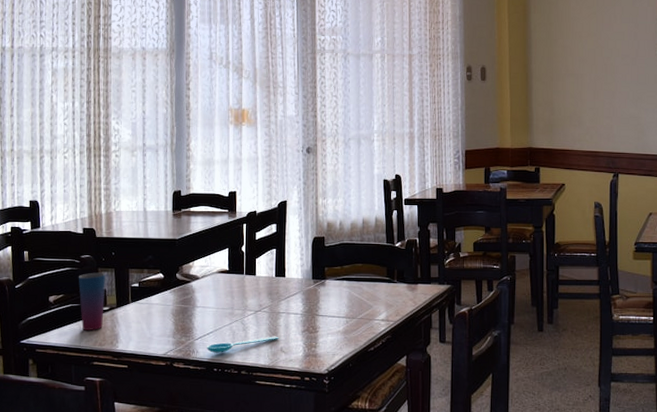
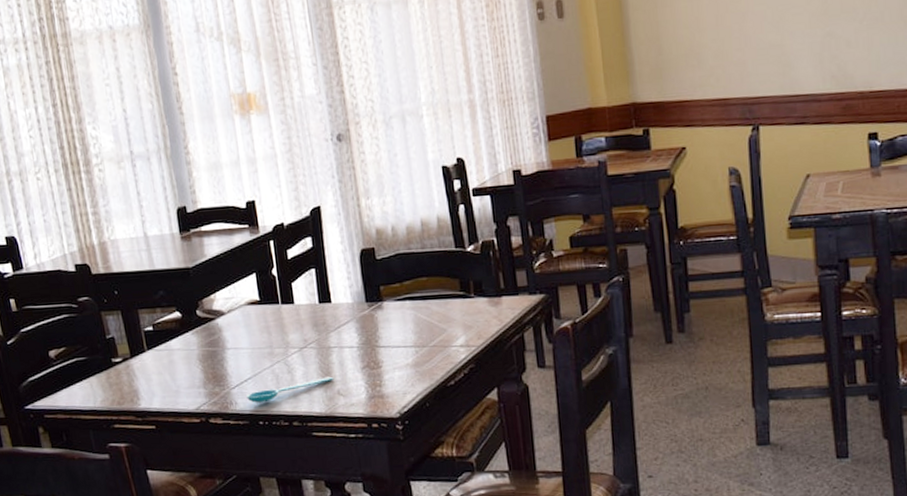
cup: present [78,272,105,331] -> none [79,317,118,389]

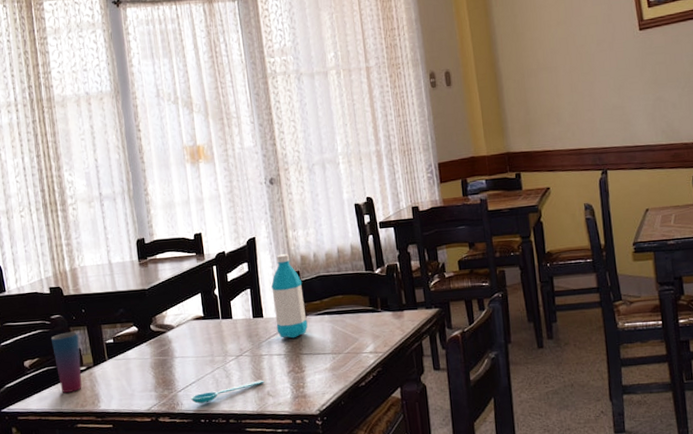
cup: none [79,317,118,389] -> present [50,331,82,393]
water bottle: none [340,226,385,328] -> present [271,254,308,339]

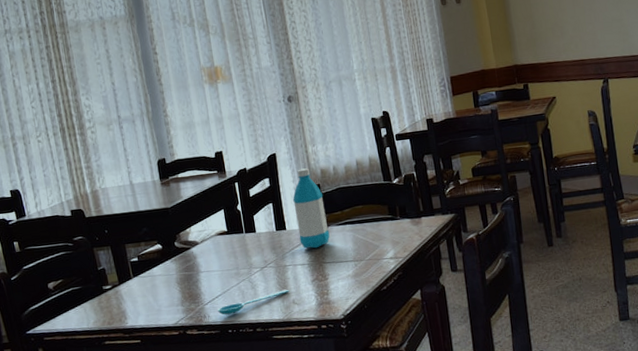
cup: present [50,331,82,393] -> none [74,252,108,312]

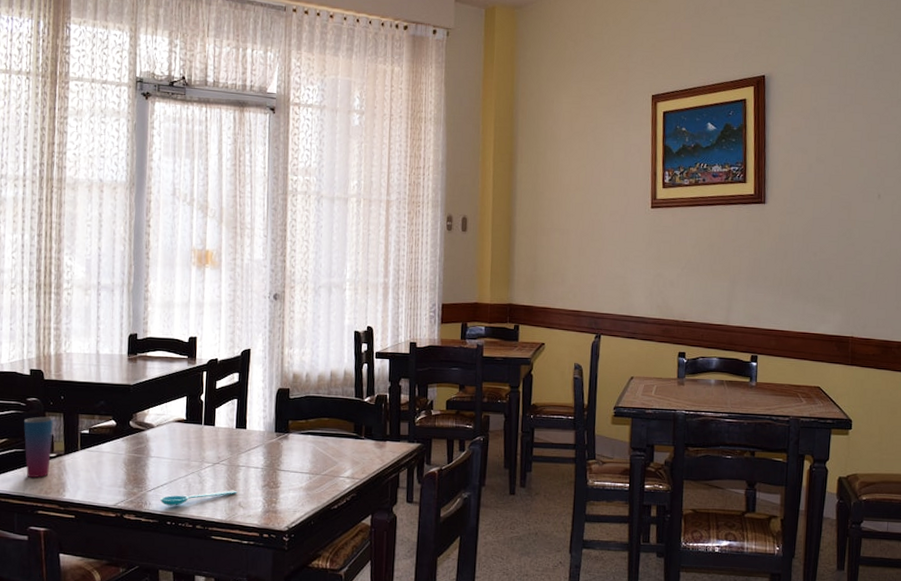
cup: none [74,252,108,312] -> present [23,416,53,478]
water bottle: present [293,168,330,249] -> none [258,369,291,454]

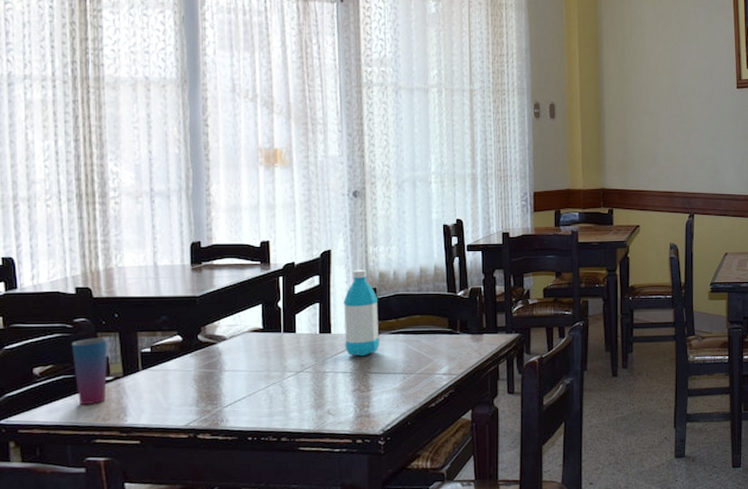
spoon: present [160,490,238,506] -> none [239,397,326,421]
water bottle: none [258,369,291,454] -> present [344,269,380,357]

